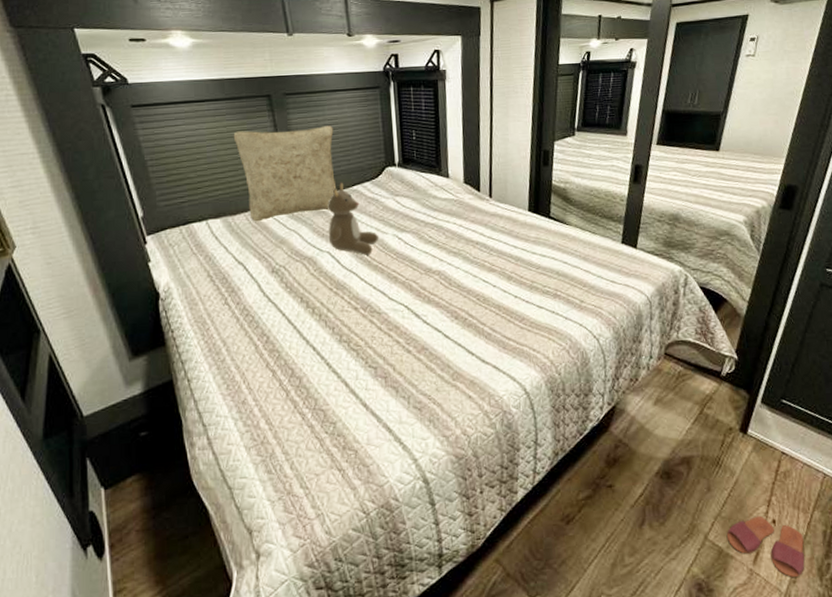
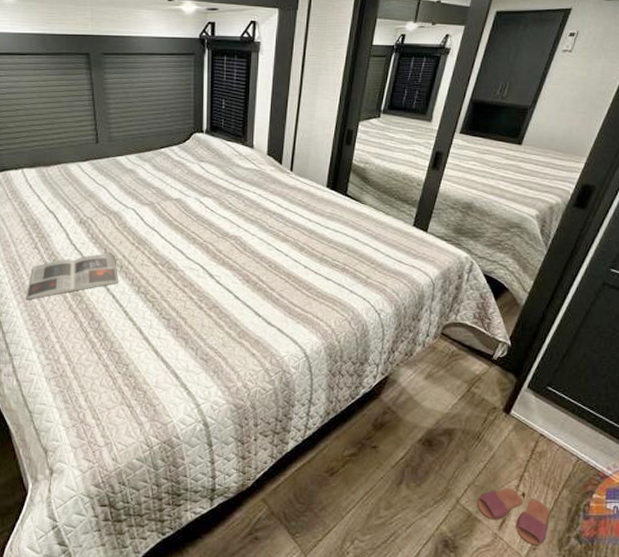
magazine: none [218,302,318,362] -> present [26,254,118,300]
pillow: present [233,125,337,222] -> none [51,86,147,175]
teddy bear: present [327,182,378,255] -> none [134,144,181,215]

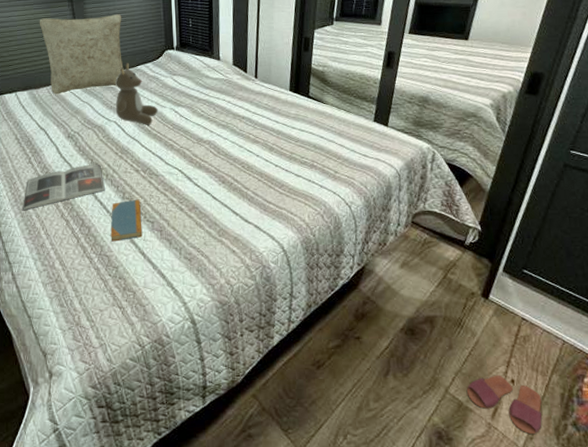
pillow: none [51,86,147,175] -> present [39,14,124,95]
book: none [122,294,157,338] -> present [110,199,143,242]
teddy bear: none [134,144,181,215] -> present [115,62,158,125]

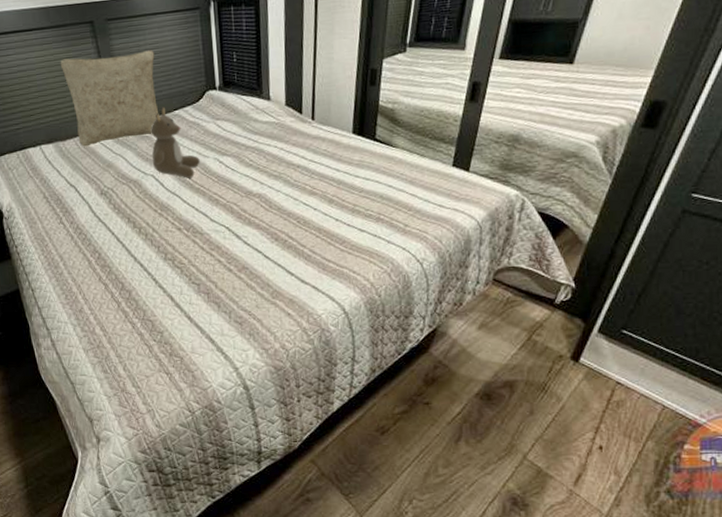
magazine: present [23,164,105,211] -> none [57,222,145,275]
book: present [110,199,143,242] -> none [153,260,188,306]
slippers: present [466,375,542,435] -> none [547,441,632,502]

